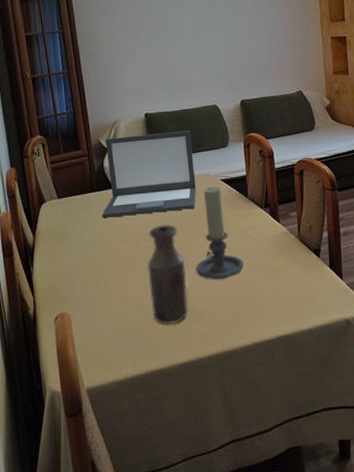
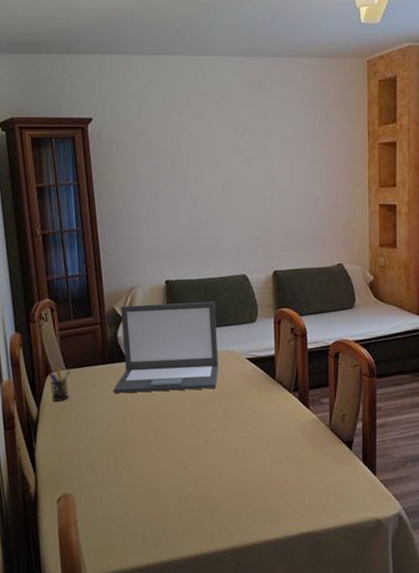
pen holder: none [42,196,62,228] -> present [48,366,71,401]
bottle: present [148,224,189,324] -> none [161,404,204,513]
candle holder: present [195,186,244,280] -> none [213,365,267,468]

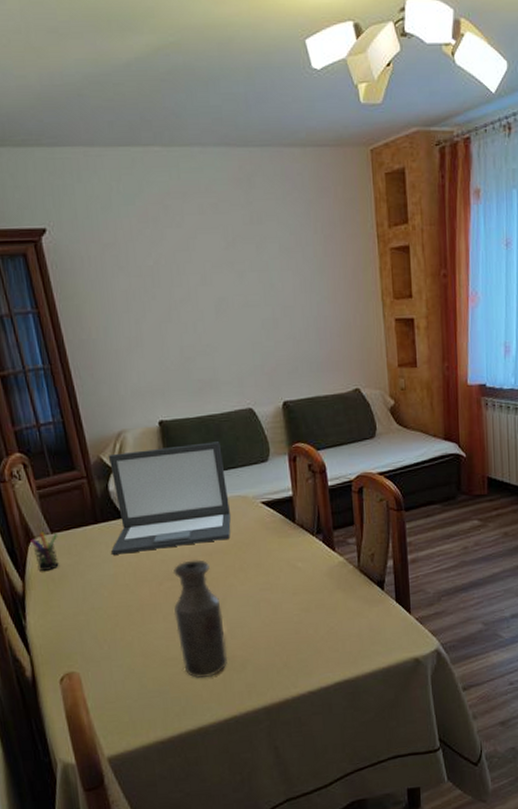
bottle: none [161,404,204,513] -> present [172,559,228,678]

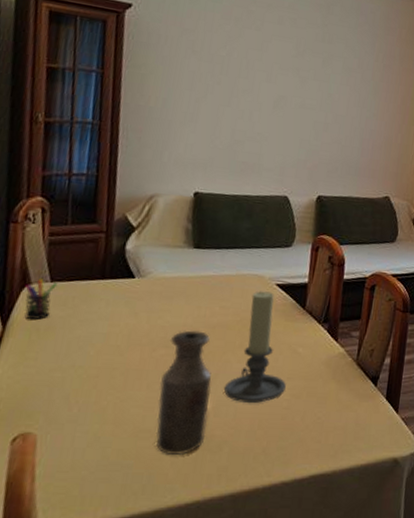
laptop: present [109,441,232,555] -> none [110,214,249,315]
candle holder: none [234,511,293,623] -> present [223,291,286,404]

